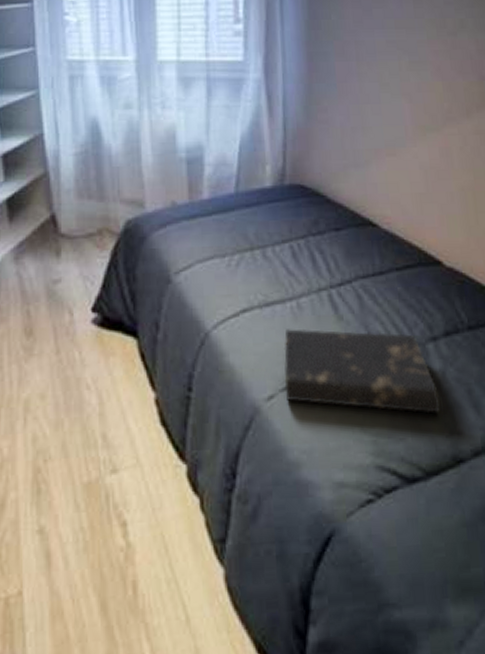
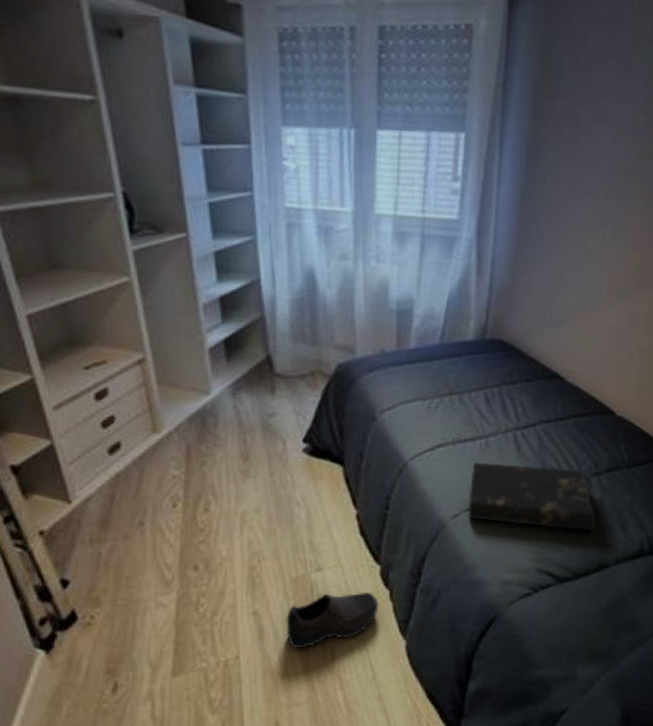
shoe: none [77,500,188,581] -> present [286,592,379,649]

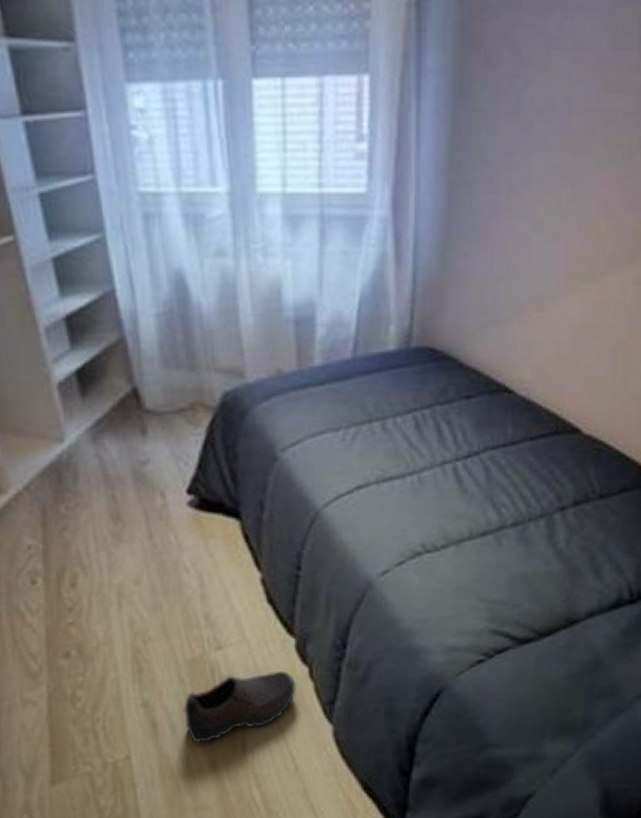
book: present [468,462,595,531] -> none [400,504,560,581]

